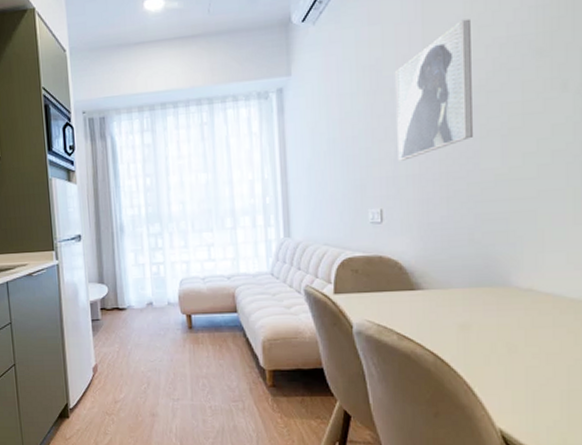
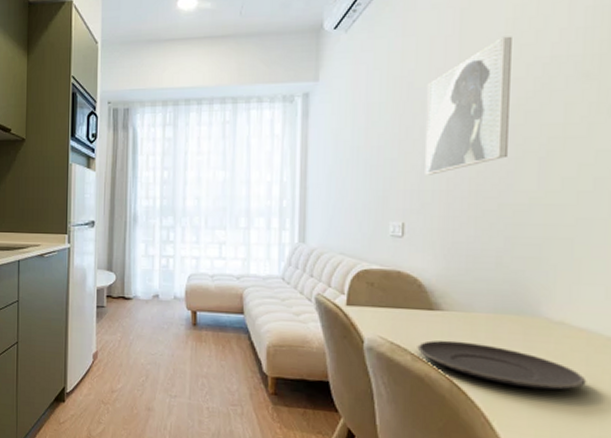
plate: none [402,316,554,354] -> present [417,340,587,391]

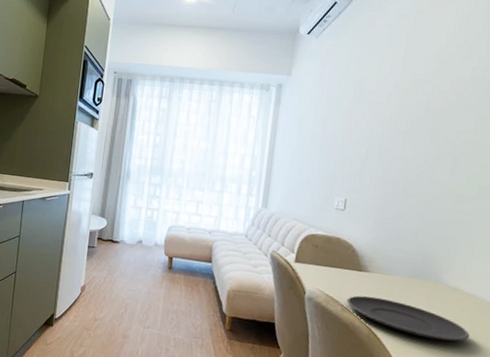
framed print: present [425,36,512,175] -> none [366,57,444,163]

